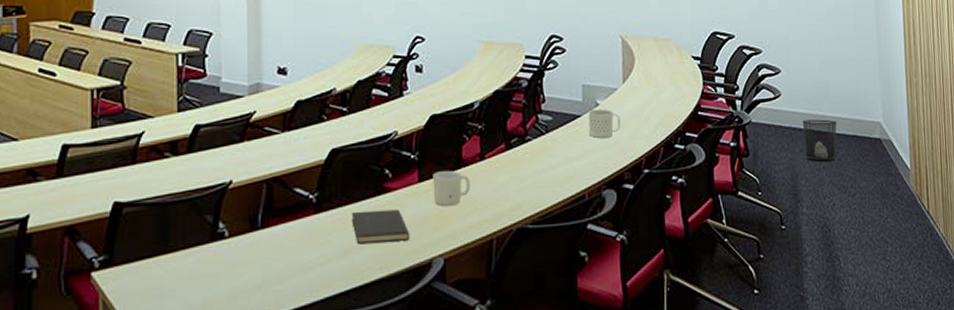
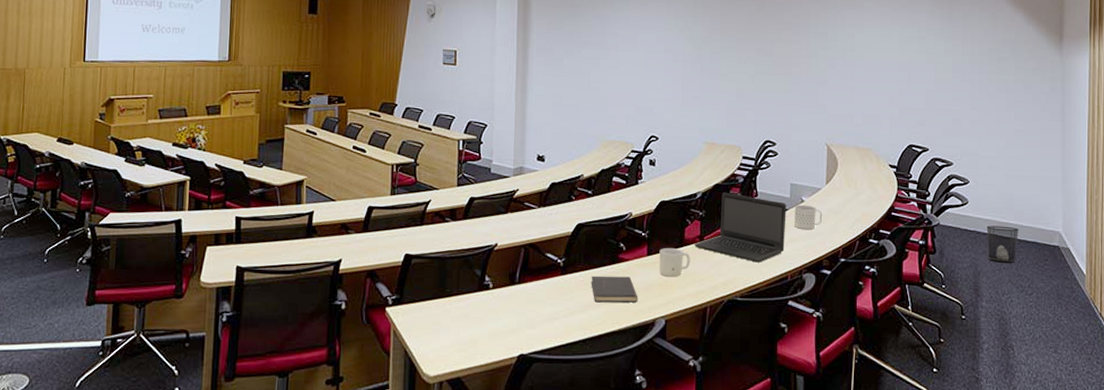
laptop: none [474,99,580,181] -> present [694,192,787,263]

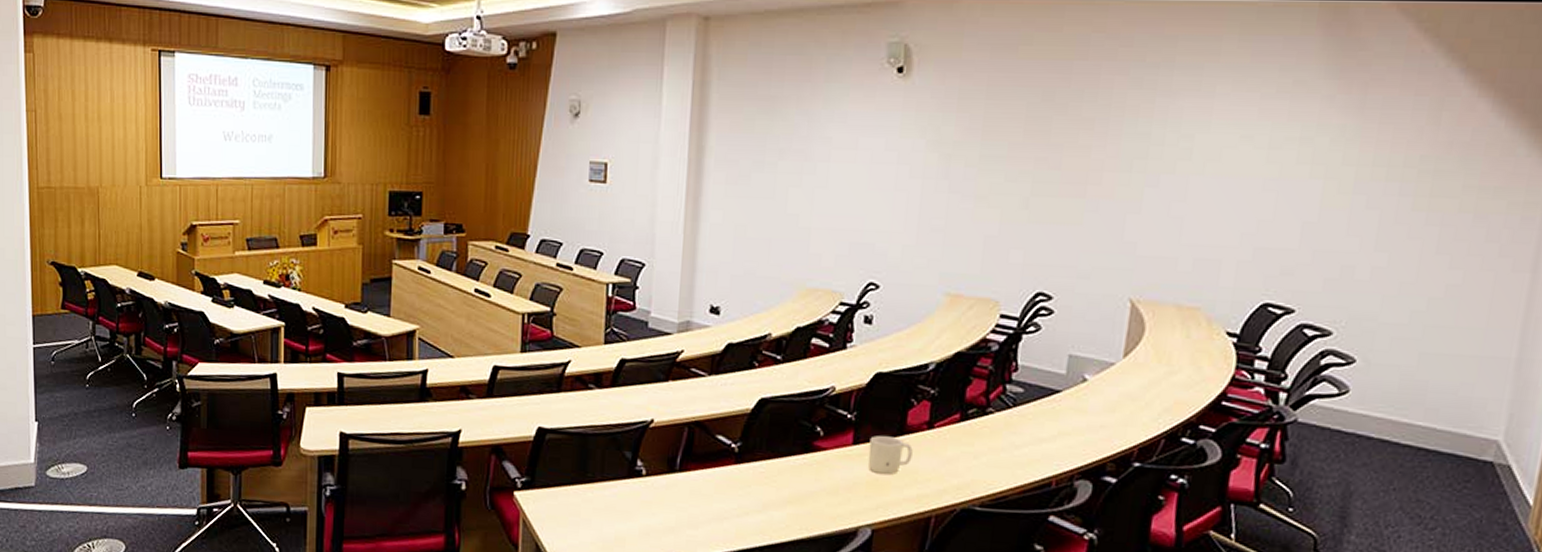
hardcover book: present [591,275,638,303] -> none [774,466,837,505]
laptop: present [694,192,787,263] -> none [919,363,1060,462]
mug: present [794,205,823,229] -> none [1068,385,1114,420]
waste bin: present [986,225,1019,263] -> none [1368,426,1428,483]

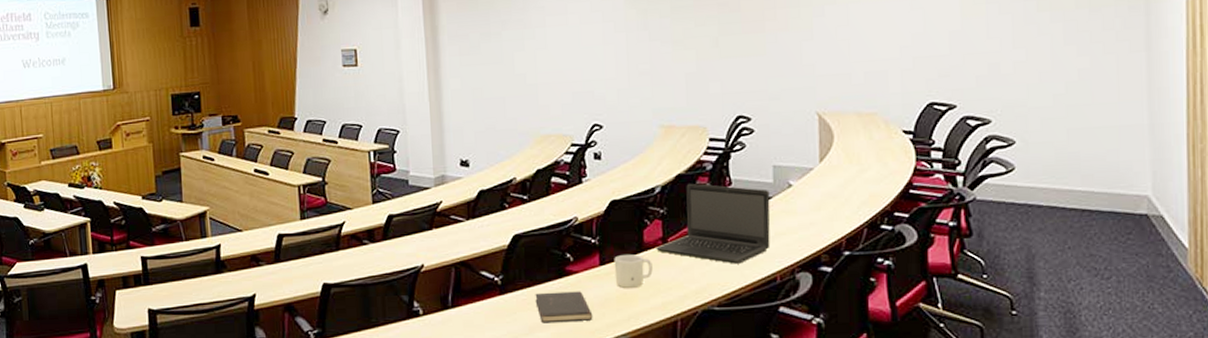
hardcover book: none [774,466,837,505] -> present [535,291,593,324]
laptop: none [919,363,1060,462] -> present [656,183,771,264]

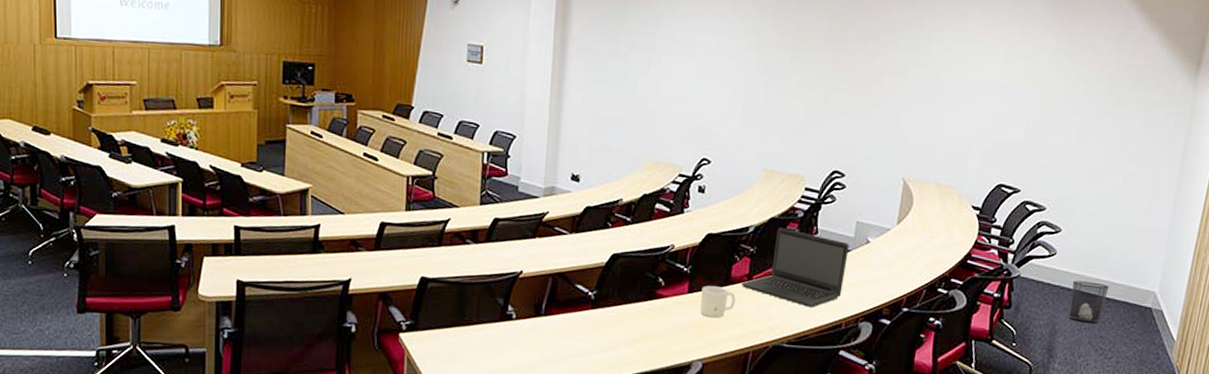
hardcover book: present [535,291,593,324] -> none [623,311,675,343]
waste bin: none [1042,194,1088,241] -> present [1068,280,1109,323]

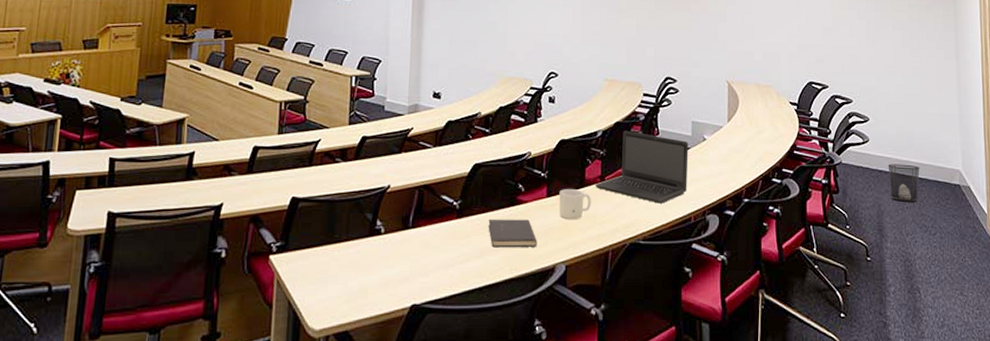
hardcover book: none [623,311,675,343] -> present [488,219,537,248]

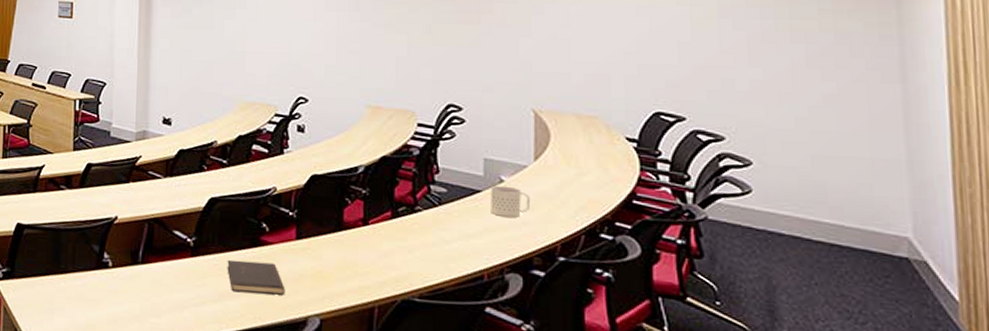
mug: present [559,189,591,219] -> none [311,231,351,267]
laptop: present [595,130,688,204] -> none [356,166,480,256]
mug: none [697,143,725,169] -> present [490,185,531,217]
waste bin: present [888,164,920,202] -> none [783,223,838,278]

